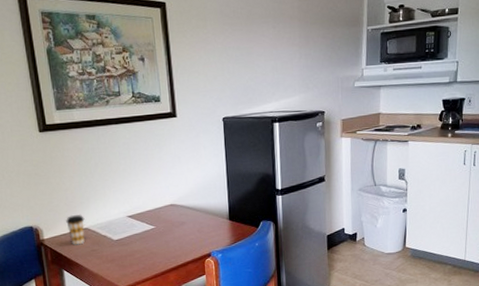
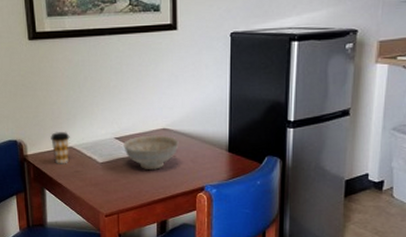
decorative bowl: none [136,210,186,243] -> present [123,135,179,170]

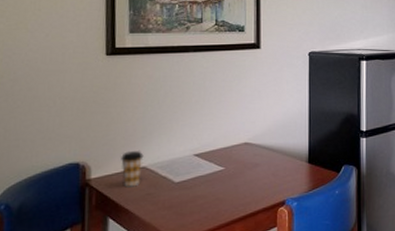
decorative bowl: present [123,135,179,170] -> none [203,149,260,187]

